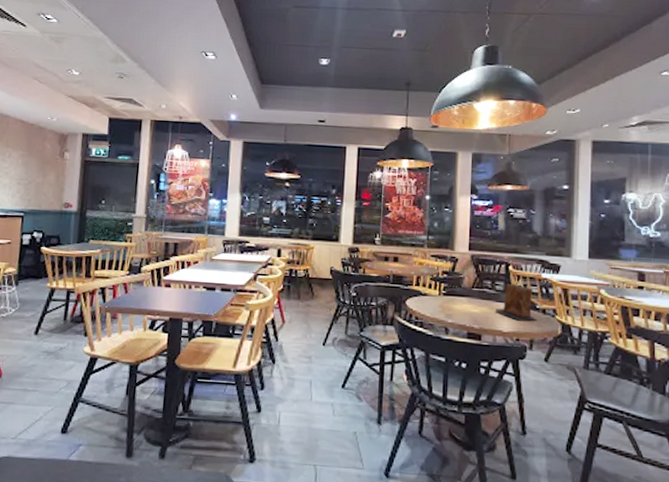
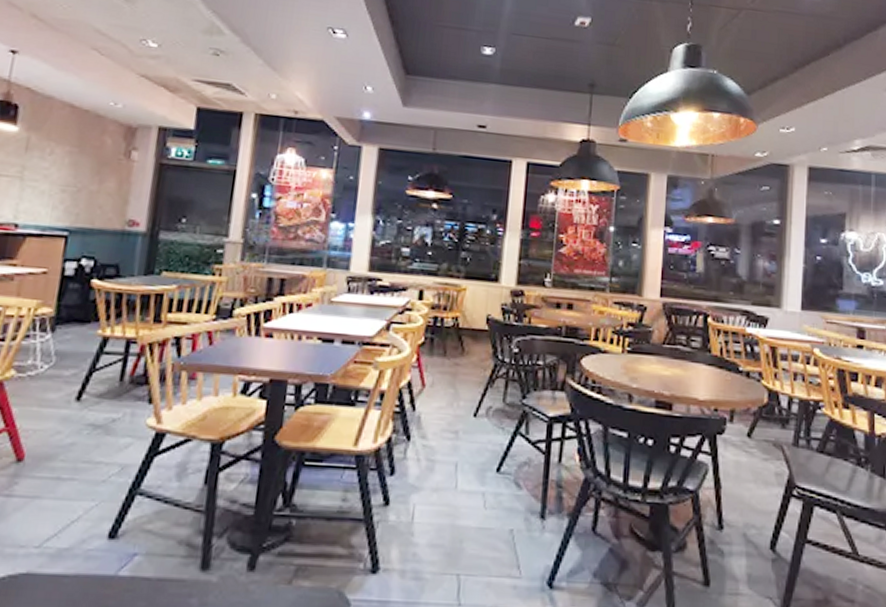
paper bag: present [495,283,538,322] -> none [689,339,741,387]

